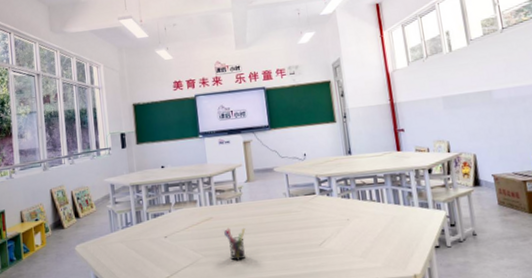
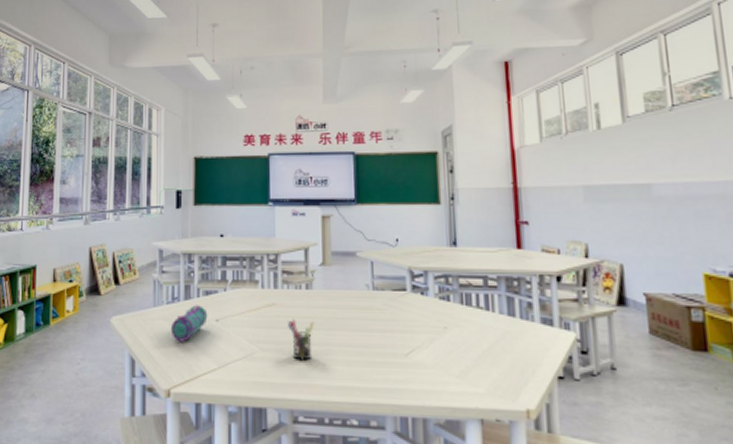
pencil case: none [127,226,158,259] -> present [170,305,208,342]

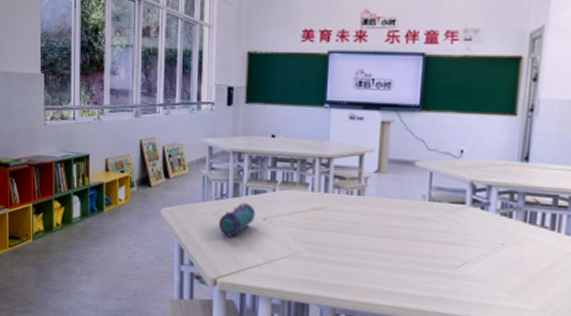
pen holder: present [288,318,315,361] -> none [336,223,364,264]

